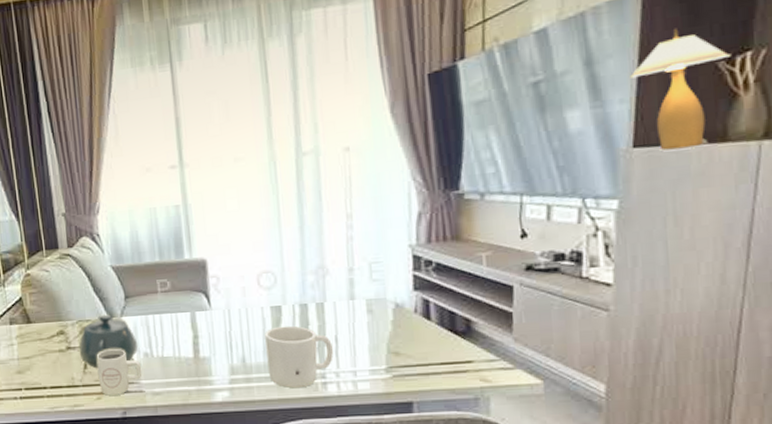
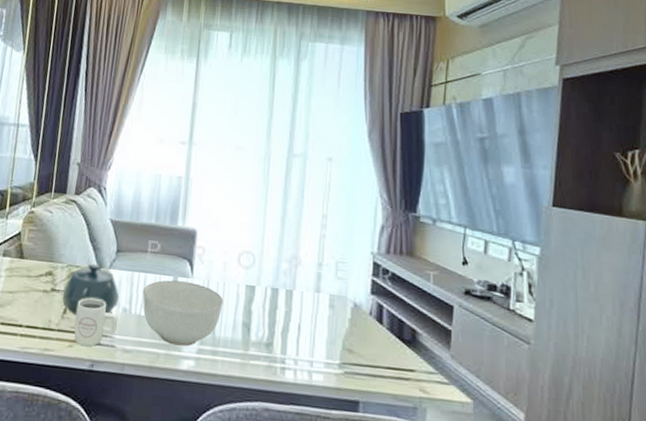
bowl: none [161,314,249,380] -> present [142,280,224,347]
mug: present [265,325,333,389] -> none [234,305,295,370]
table lamp: present [630,29,731,151] -> none [552,121,625,216]

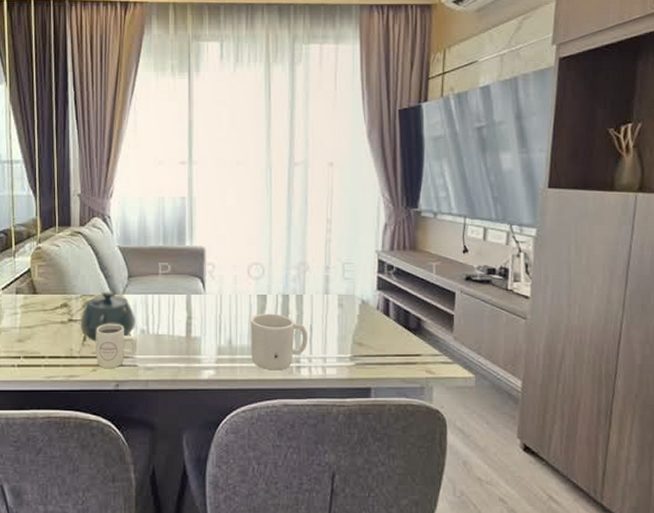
bowl: present [142,280,224,347] -> none [158,298,237,358]
mug: none [234,305,295,370] -> present [251,313,307,370]

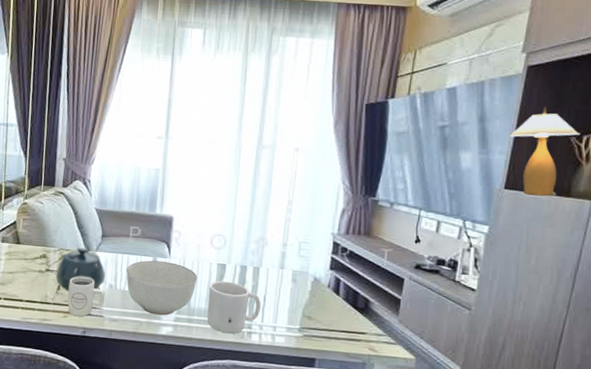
bowl: none [158,298,237,358] -> present [126,260,198,316]
table lamp: none [548,100,618,193] -> present [509,107,580,197]

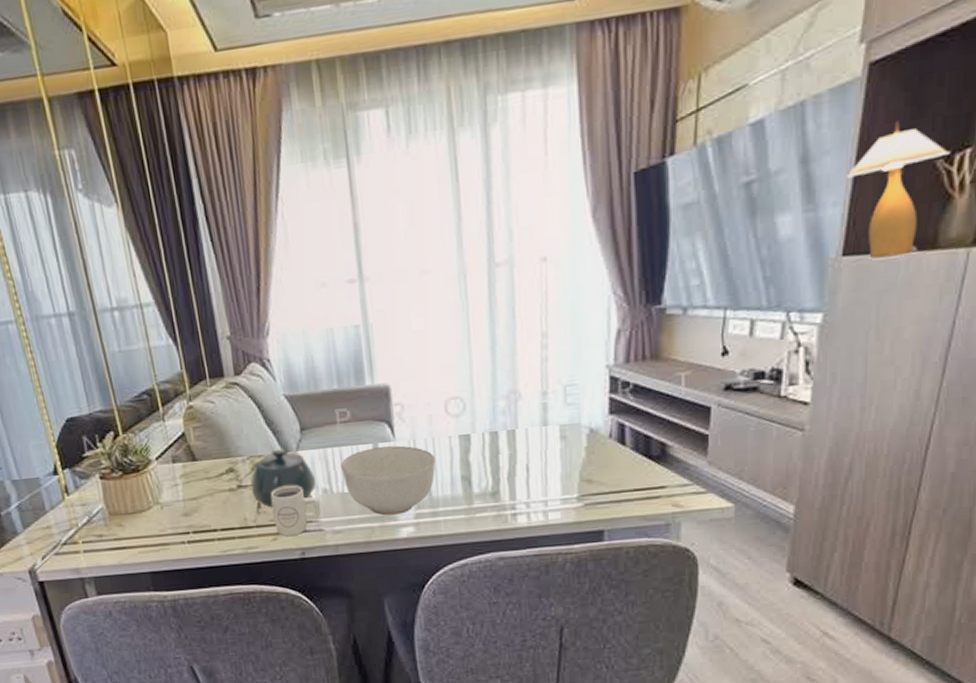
mug: present [207,280,261,334] -> none [452,455,524,521]

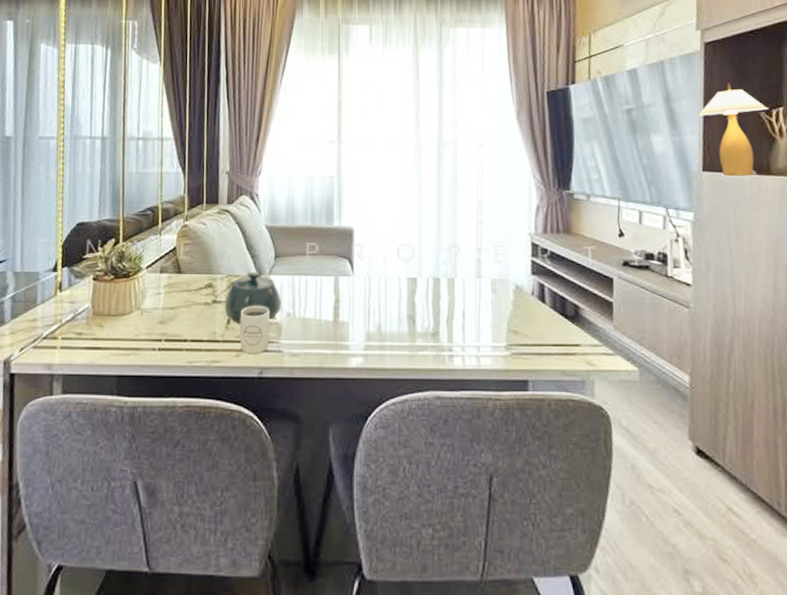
bowl: present [341,445,436,516] -> none [305,280,386,344]

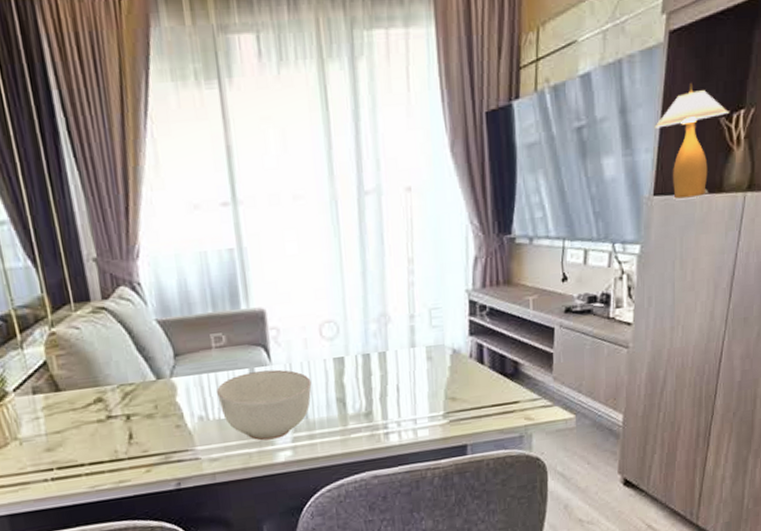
teapot: present [224,269,282,325] -> none [121,372,192,438]
mug: present [239,305,283,355] -> none [143,413,197,467]
bowl: none [305,280,386,344] -> present [217,369,312,441]

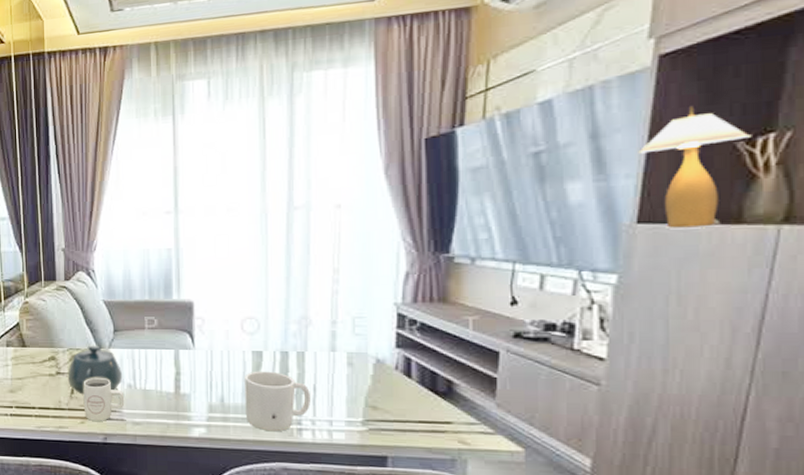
teapot: none [121,372,192,438] -> present [67,343,123,395]
mug: none [143,413,197,467] -> present [83,377,125,422]
bowl: present [217,369,312,441] -> none [145,353,230,415]
mug: none [328,377,395,442] -> present [245,371,310,432]

